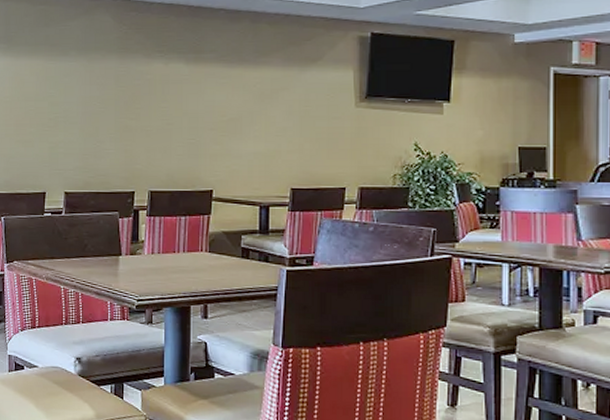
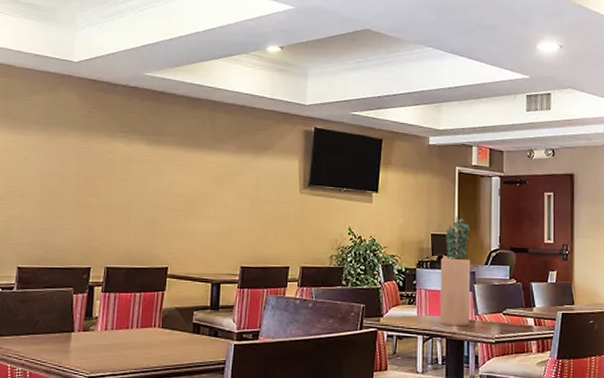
vase: none [530,122,572,254] -> present [440,213,471,327]

